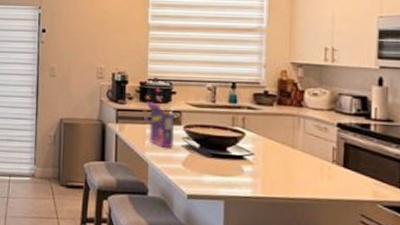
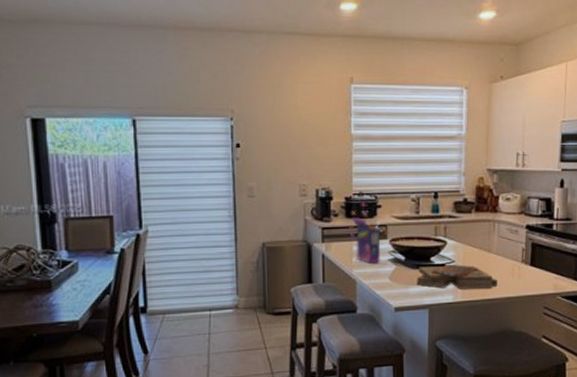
clipboard: none [211,156,303,187] -> present [416,264,498,289]

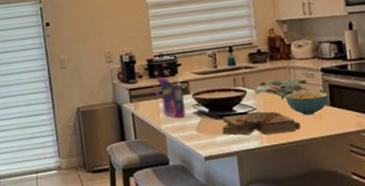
plant: none [456,232,512,255] -> present [255,78,310,100]
cereal bowl: none [486,248,530,274] -> present [285,91,329,116]

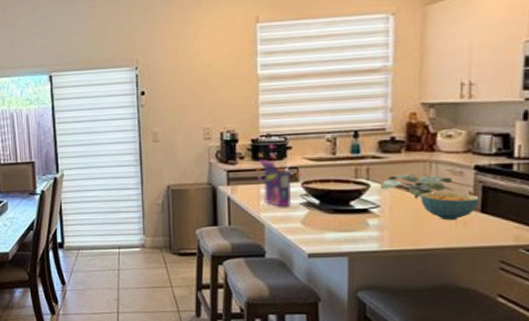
clipboard: present [222,111,301,136] -> none [333,209,436,237]

